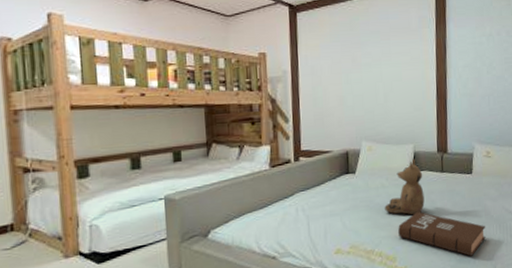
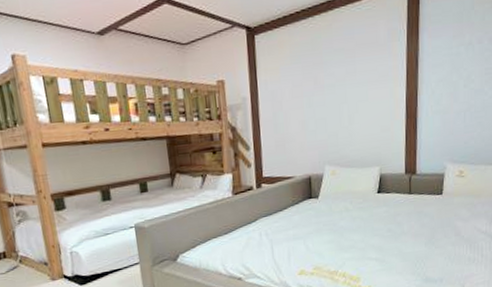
teddy bear: present [385,159,425,215] -> none [349,181,390,237]
book: present [398,212,486,256] -> none [362,234,455,276]

